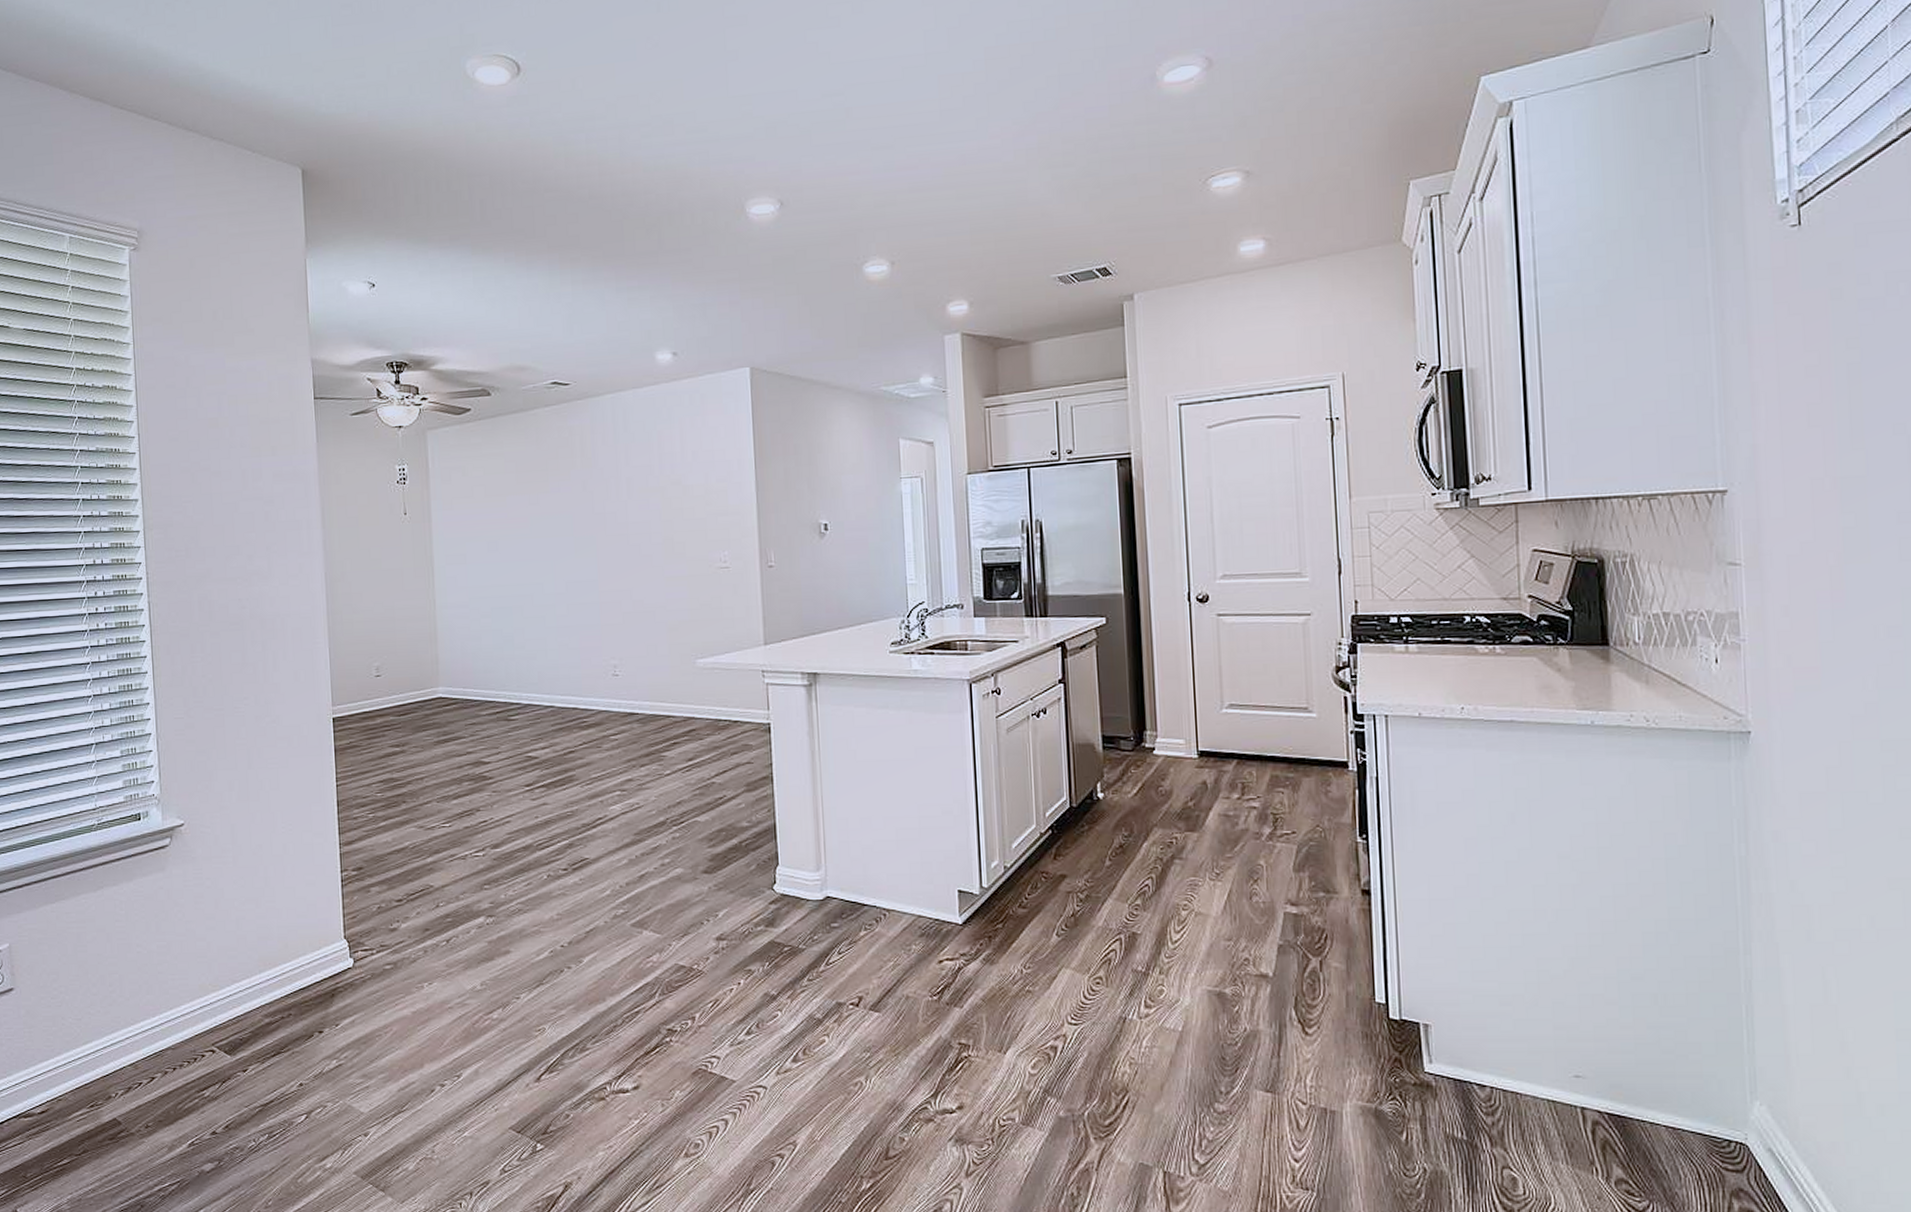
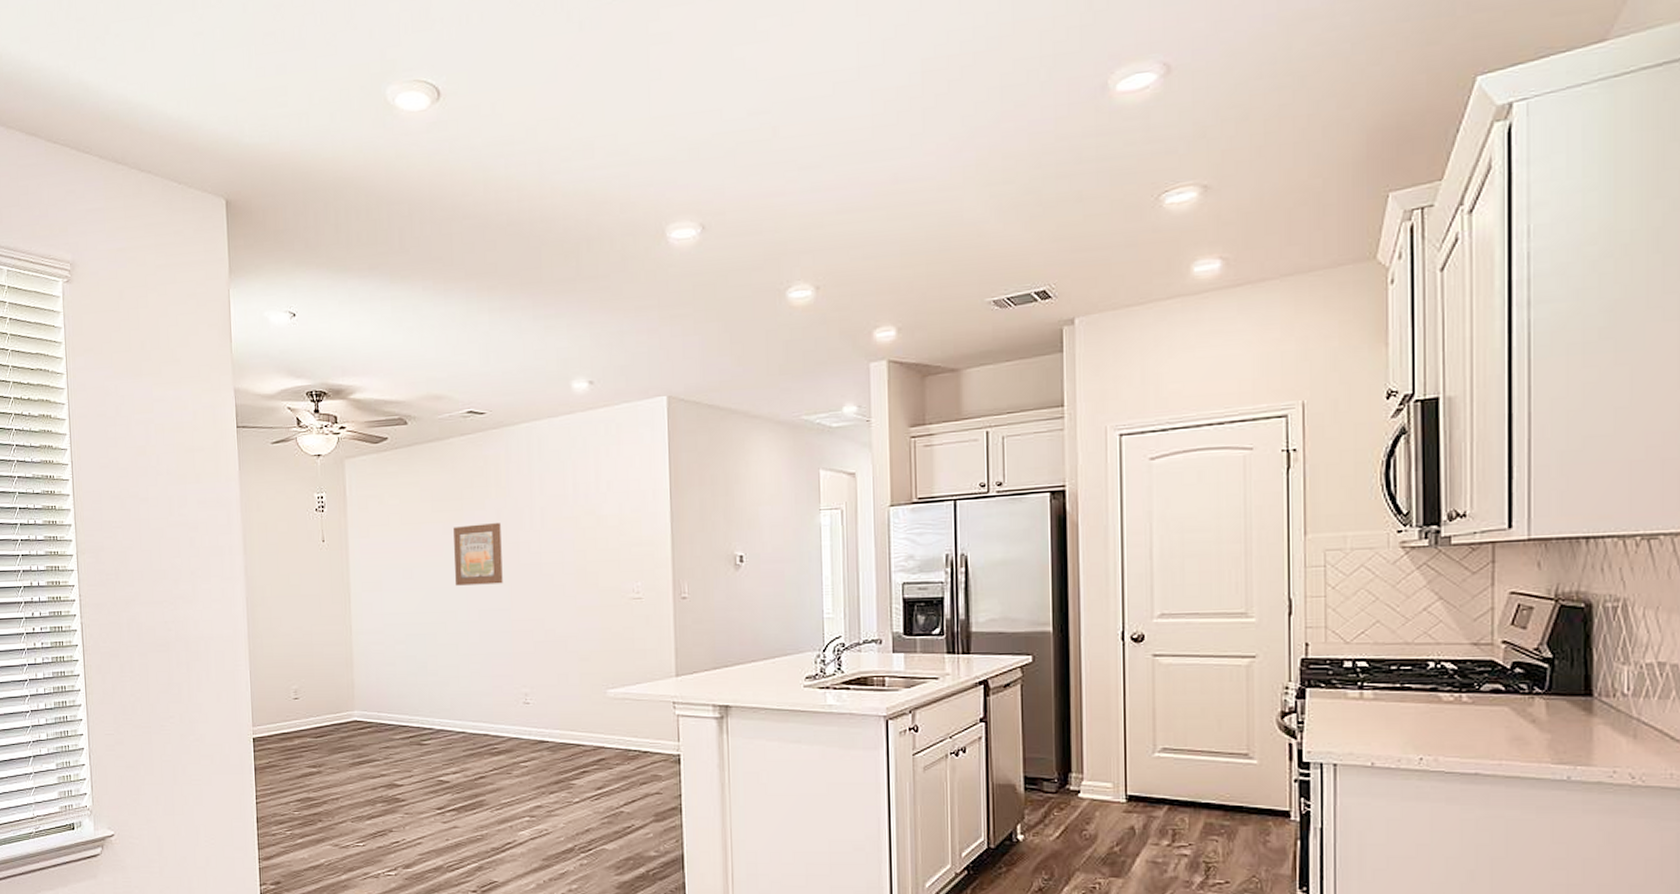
wall art: none [539,494,590,558] -> present [453,523,503,586]

